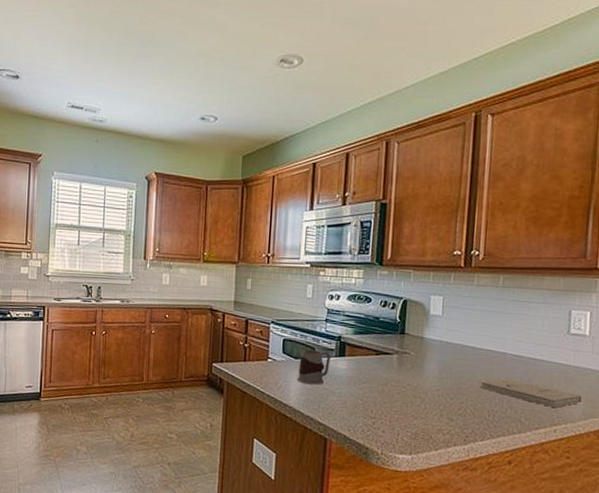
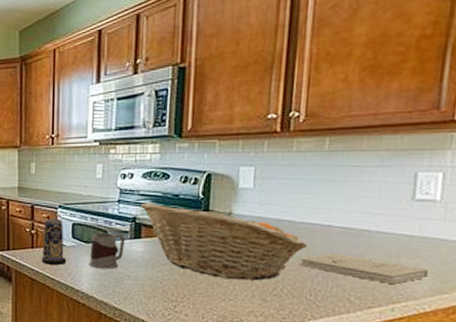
candle: none [252,333,277,379] -> present [41,218,67,265]
fruit basket: none [346,323,487,401] -> present [141,202,308,281]

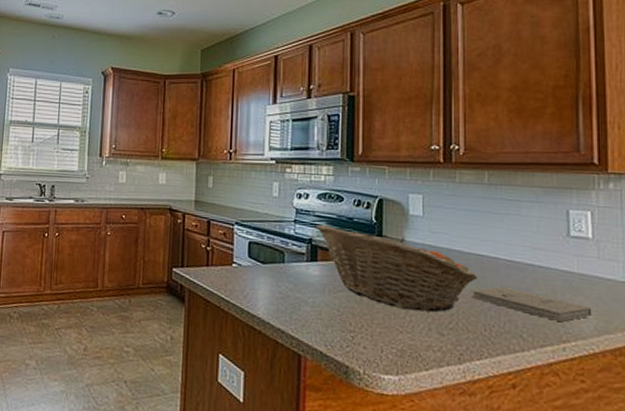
candle: present [41,218,67,265] -> none [216,235,243,286]
mug: present [88,232,125,269] -> none [265,253,301,293]

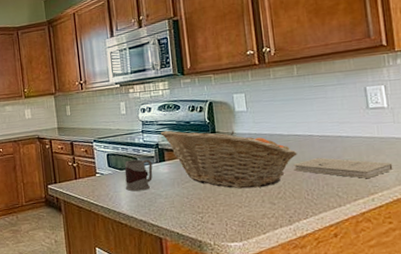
mug: none [265,253,301,293] -> present [124,159,153,192]

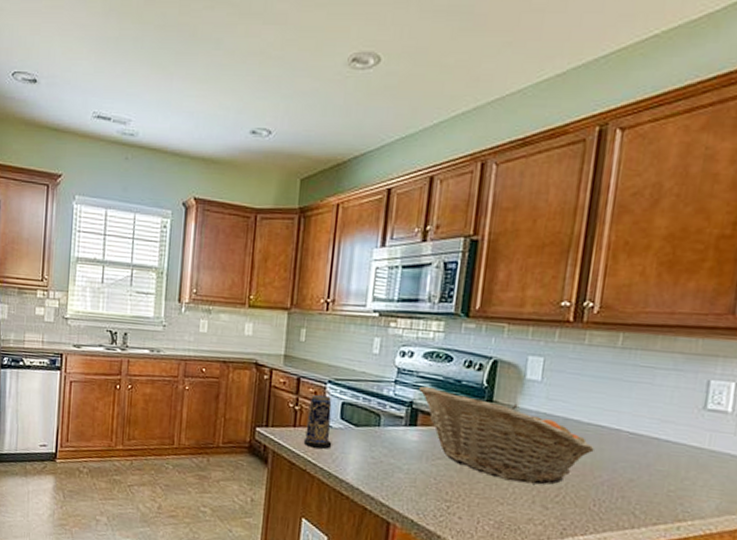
candle: none [83,151,107,192] -> present [303,394,332,449]
mug: present [124,159,153,192] -> none [356,415,399,459]
book: present [293,157,393,178] -> none [584,460,717,500]

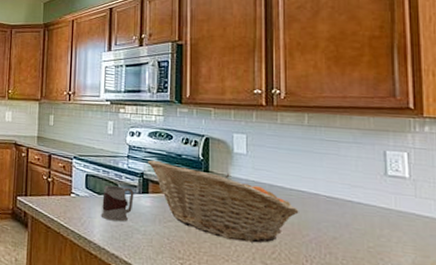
candle: present [303,394,332,449] -> none [56,168,80,214]
mug: none [356,415,399,459] -> present [100,185,134,222]

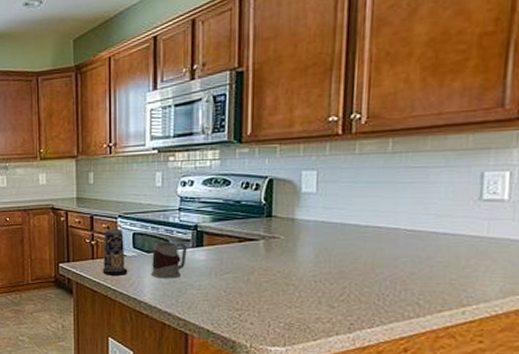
candle: none [56,168,80,214] -> present [102,228,128,276]
fruit basket: present [148,160,299,243] -> none [202,210,374,287]

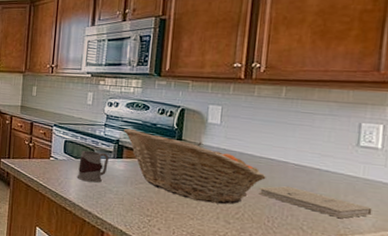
candle: present [102,228,128,276] -> none [36,134,58,175]
fruit basket: none [202,210,374,287] -> present [124,128,266,204]
book: none [365,256,500,286] -> present [258,185,373,218]

